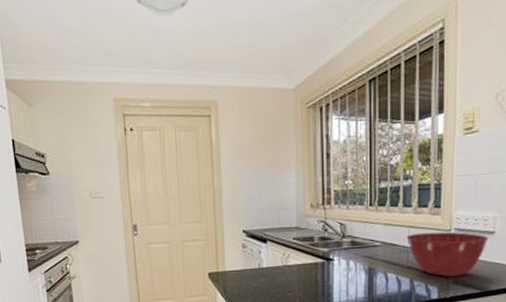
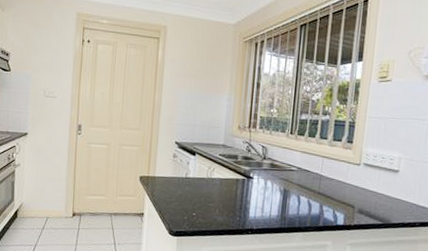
mixing bowl: present [406,231,489,277] -> none [320,163,393,207]

